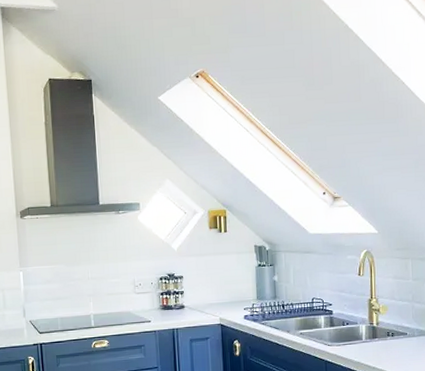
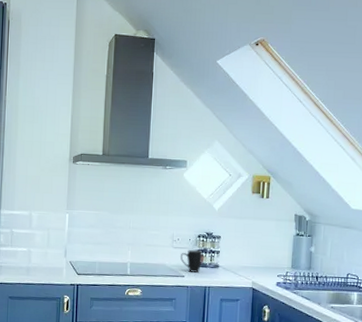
mug: none [144,292,168,316] -> present [180,249,203,273]

